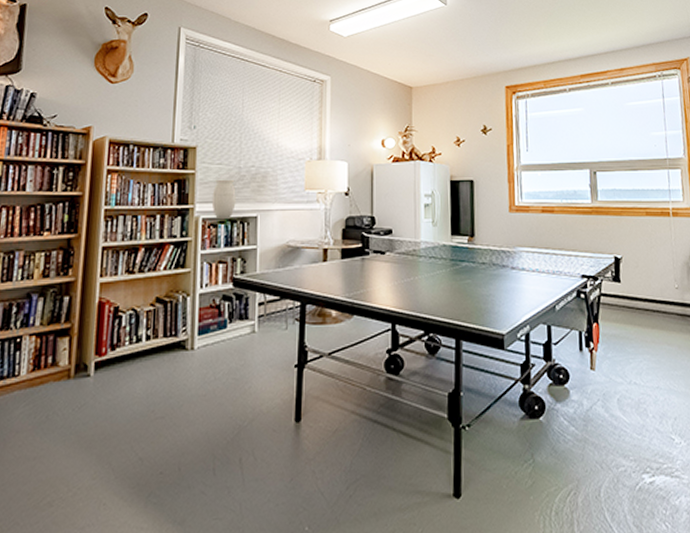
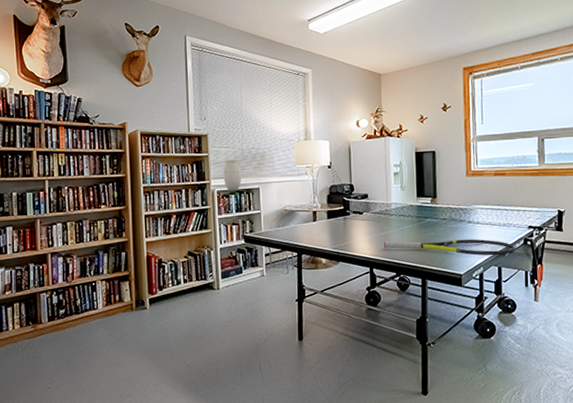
tennis racket: none [409,289,568,311] -> present [383,239,516,256]

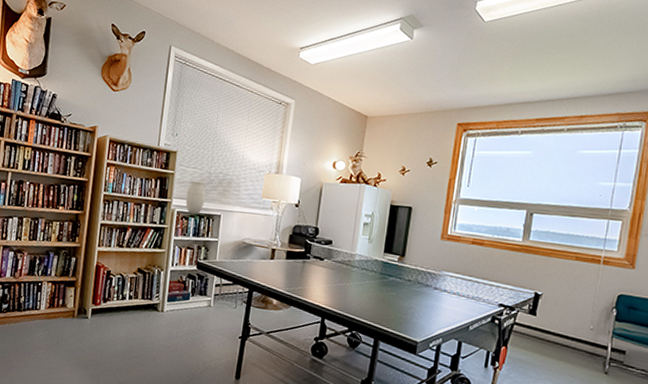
tennis racket: present [383,239,516,256] -> none [339,293,481,330]

